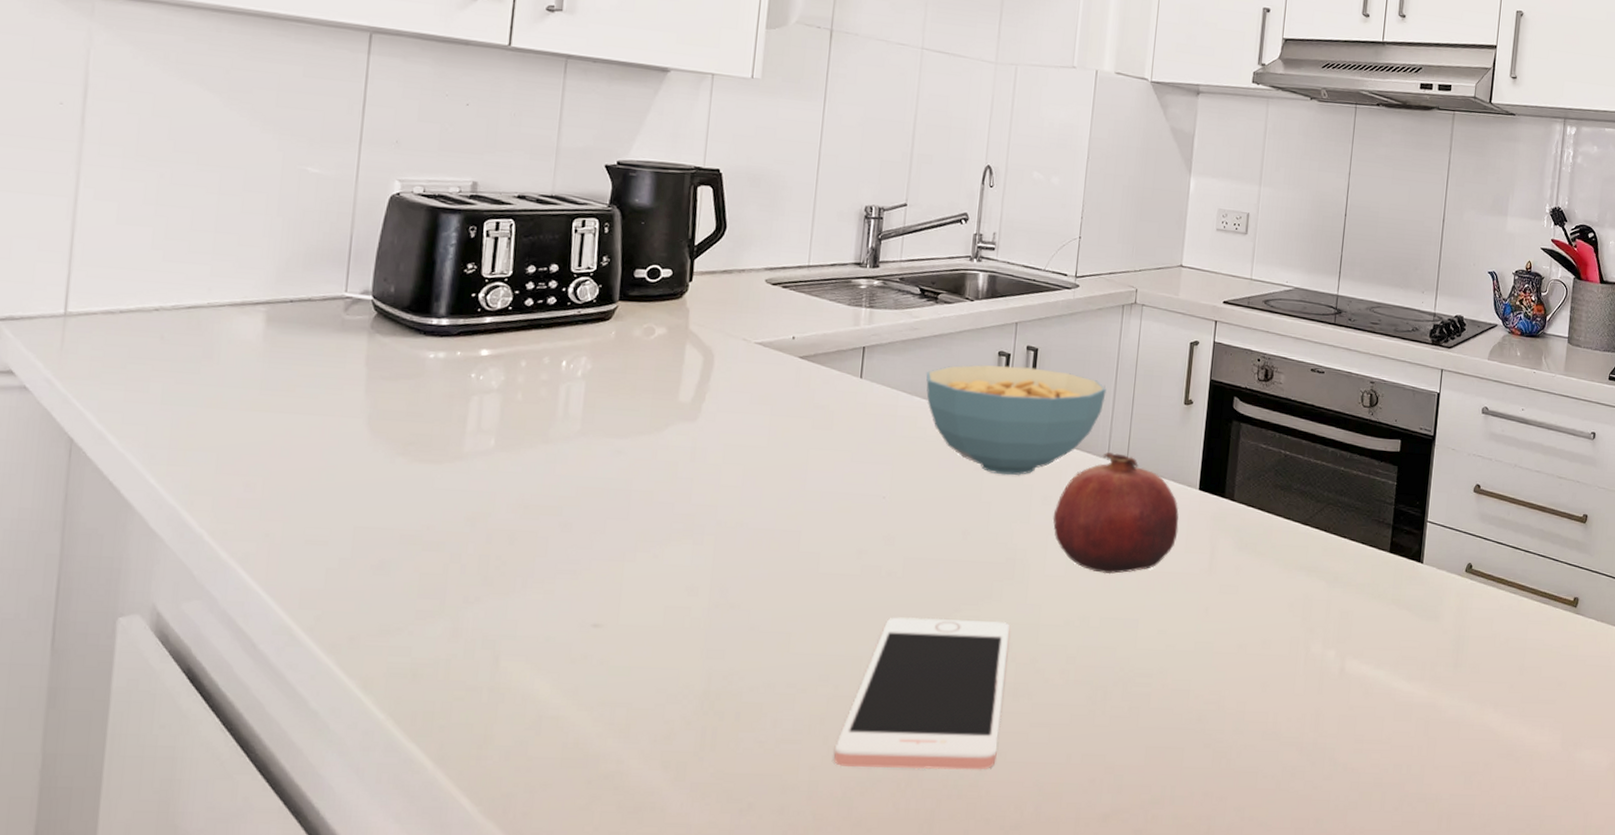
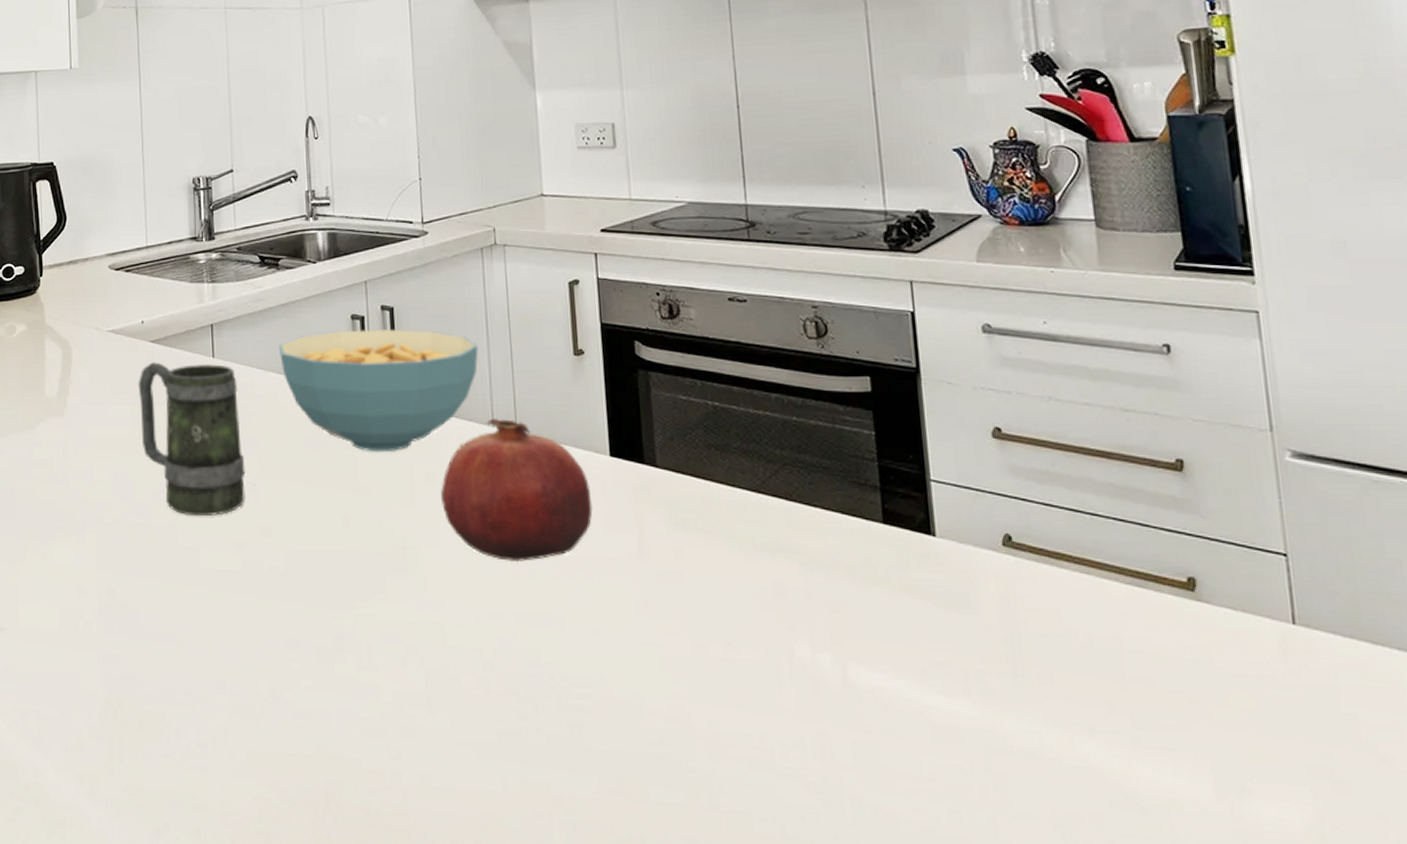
mug: none [777,377,882,525] -> present [137,362,246,517]
cell phone: present [834,617,1011,770] -> none [243,616,420,796]

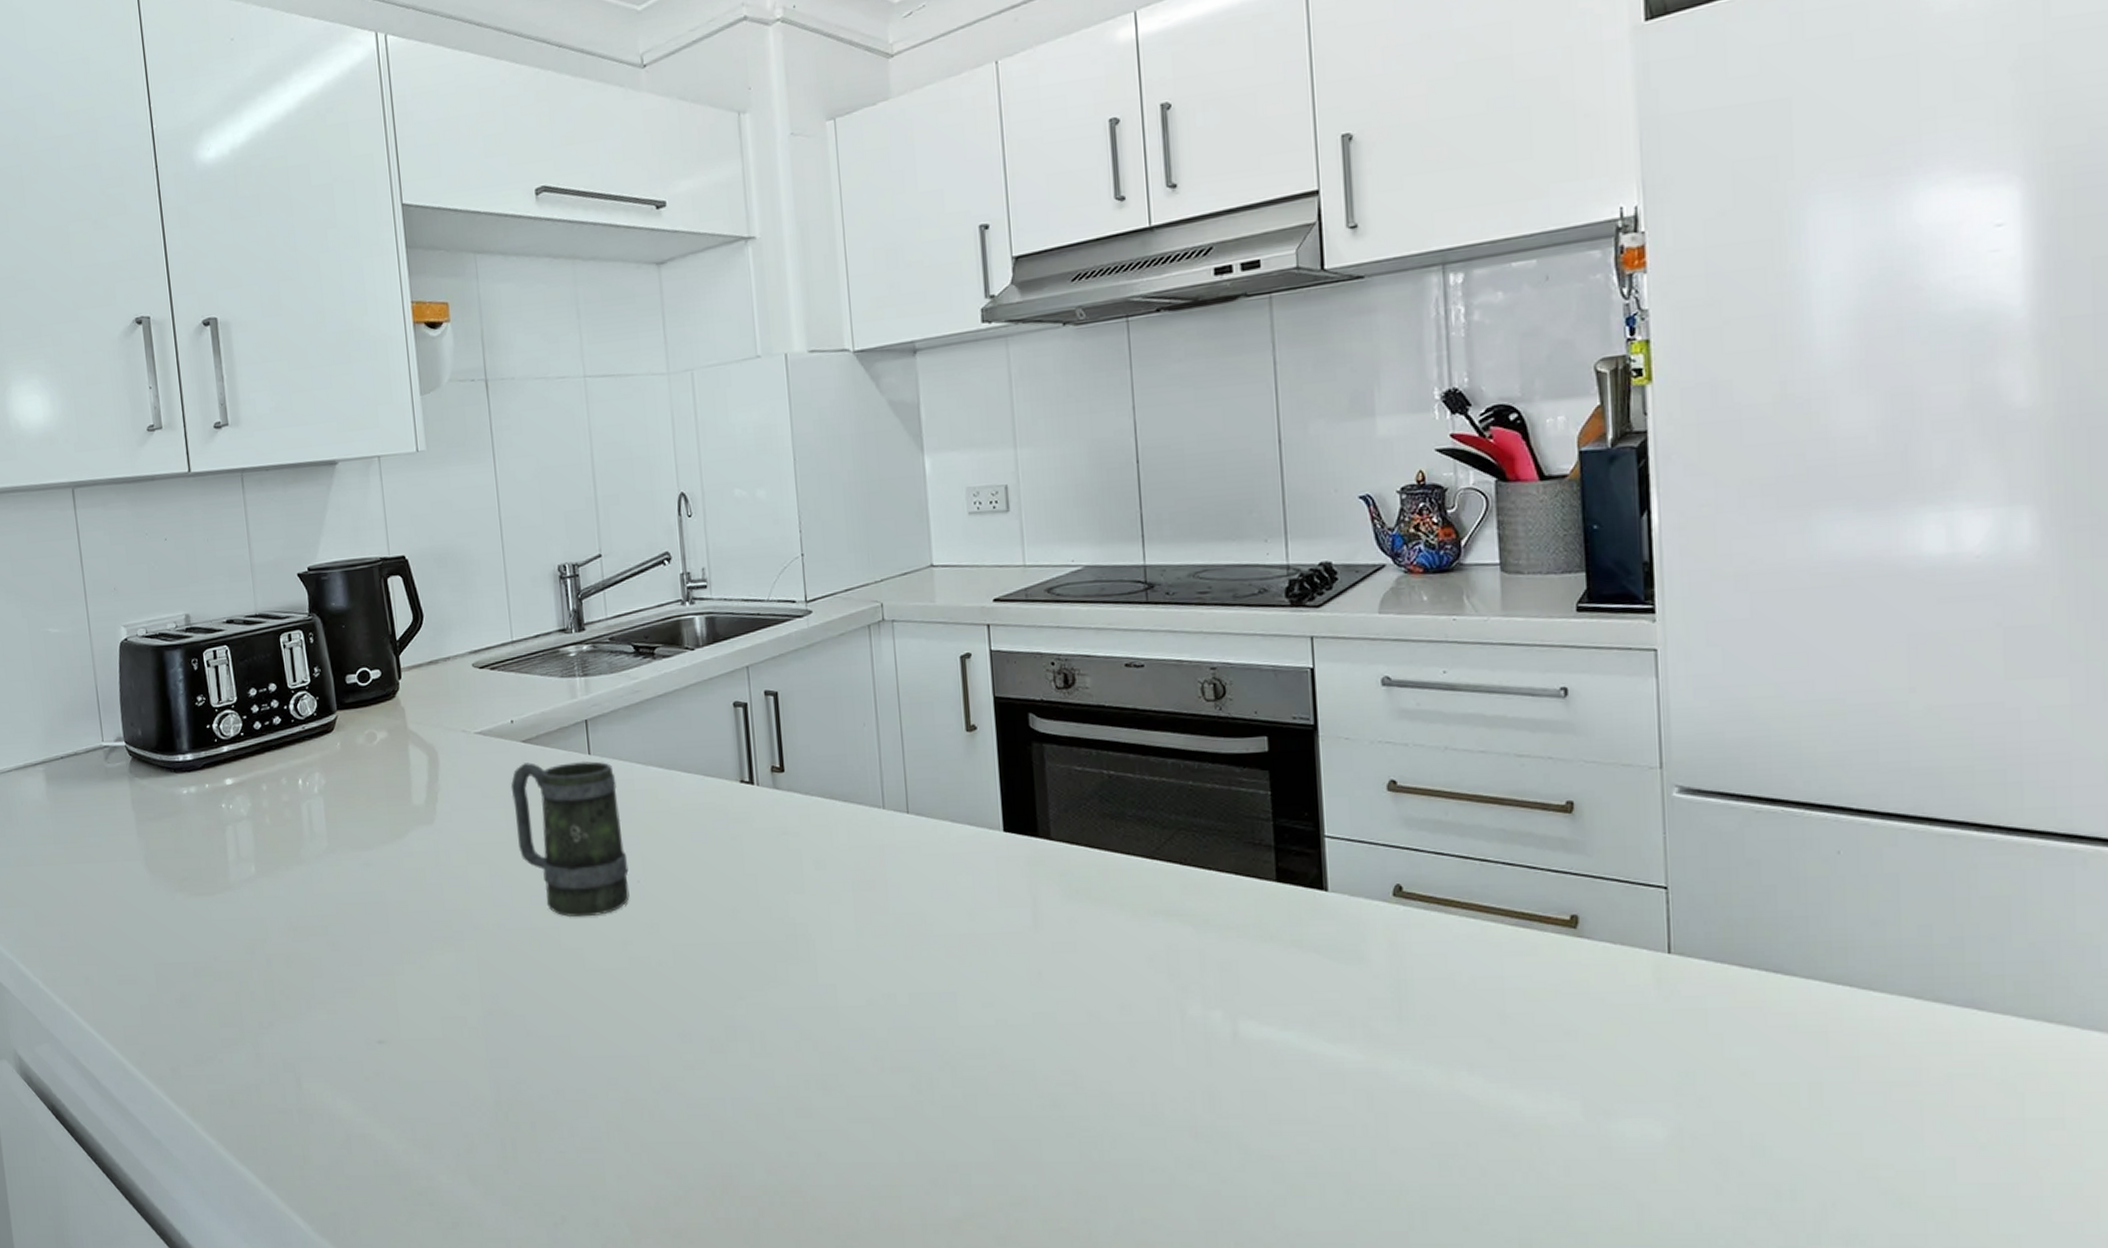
cereal bowl: present [278,329,479,453] -> none [657,714,868,842]
fruit: present [440,417,593,563] -> none [831,799,987,943]

